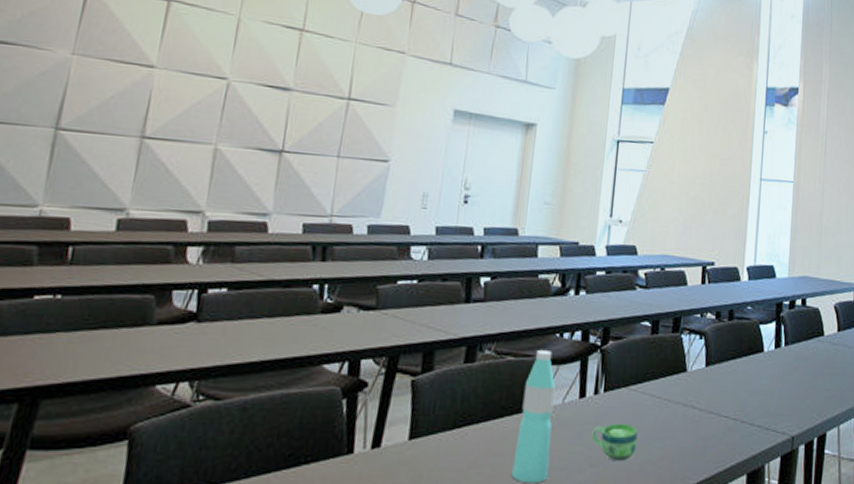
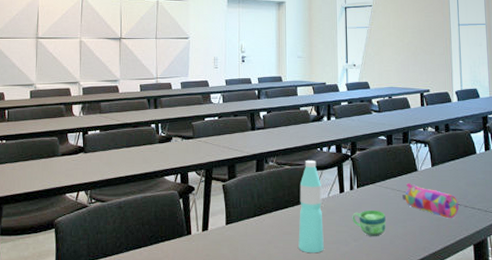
pencil case: none [663,386,734,438] -> present [402,182,459,219]

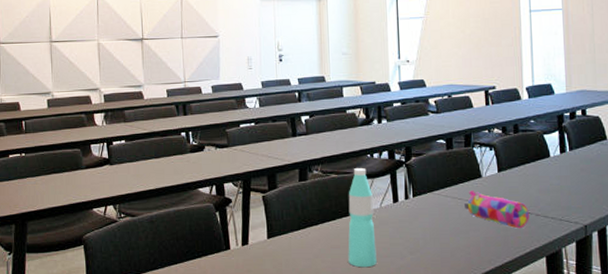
cup: present [352,210,386,236] -> none [408,220,446,249]

